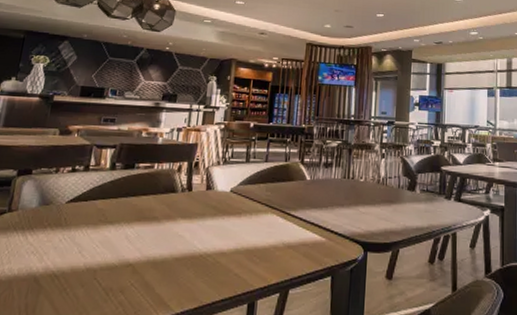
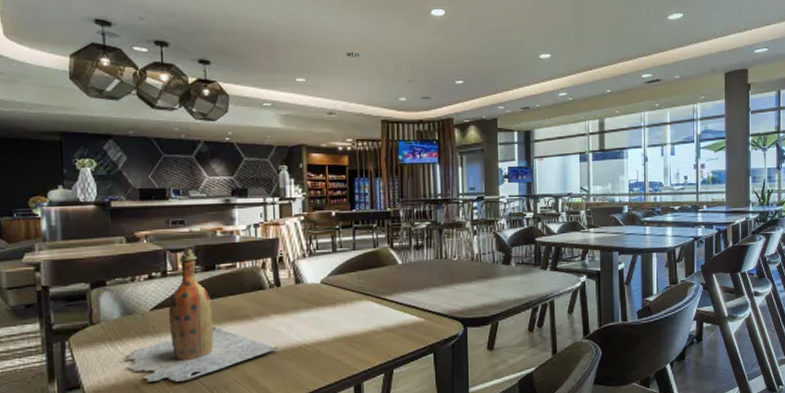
wine bottle: none [30,145,180,279] -> present [123,248,279,382]

